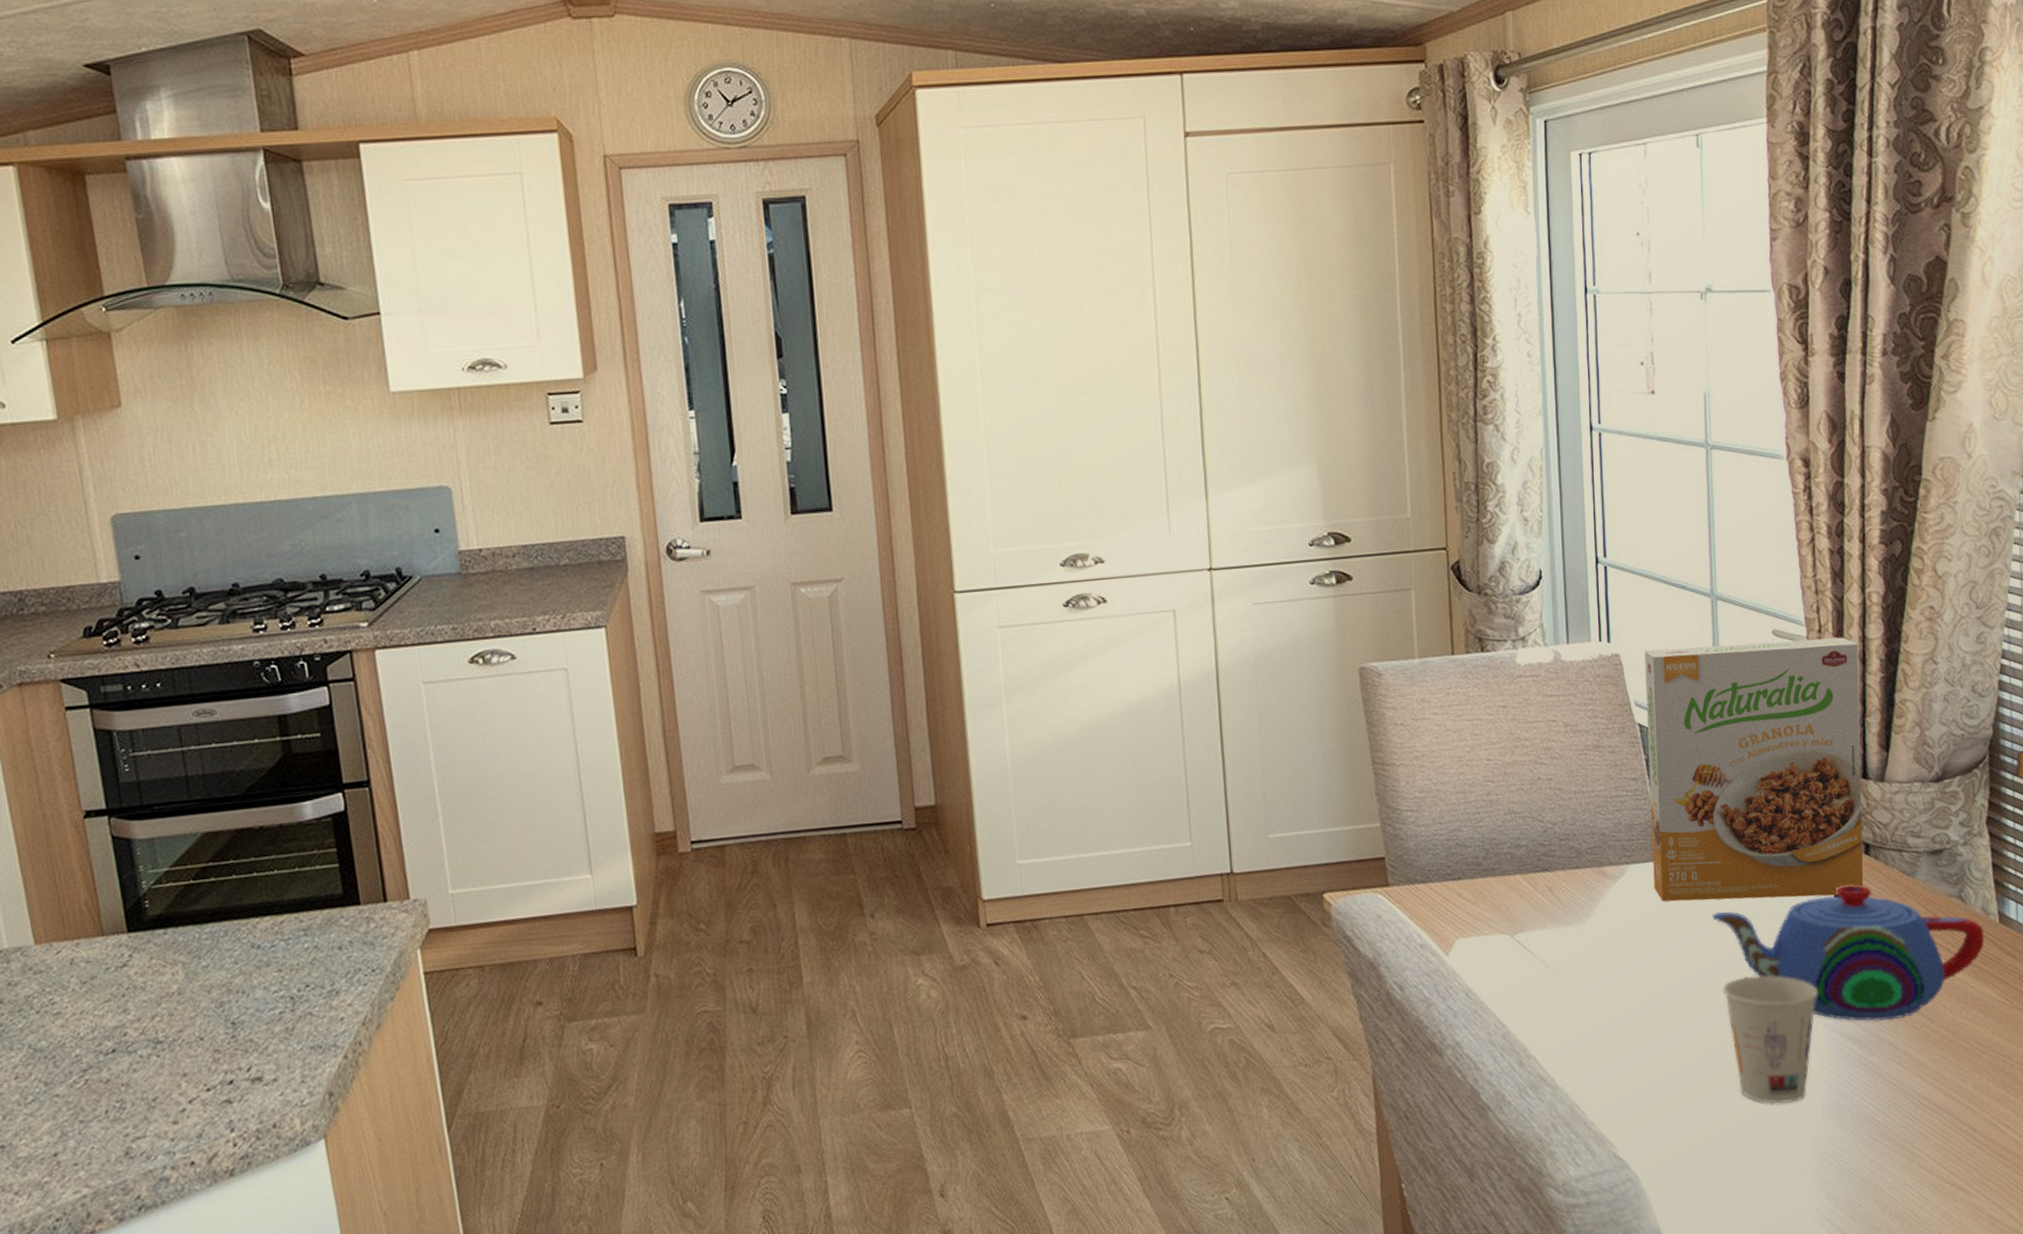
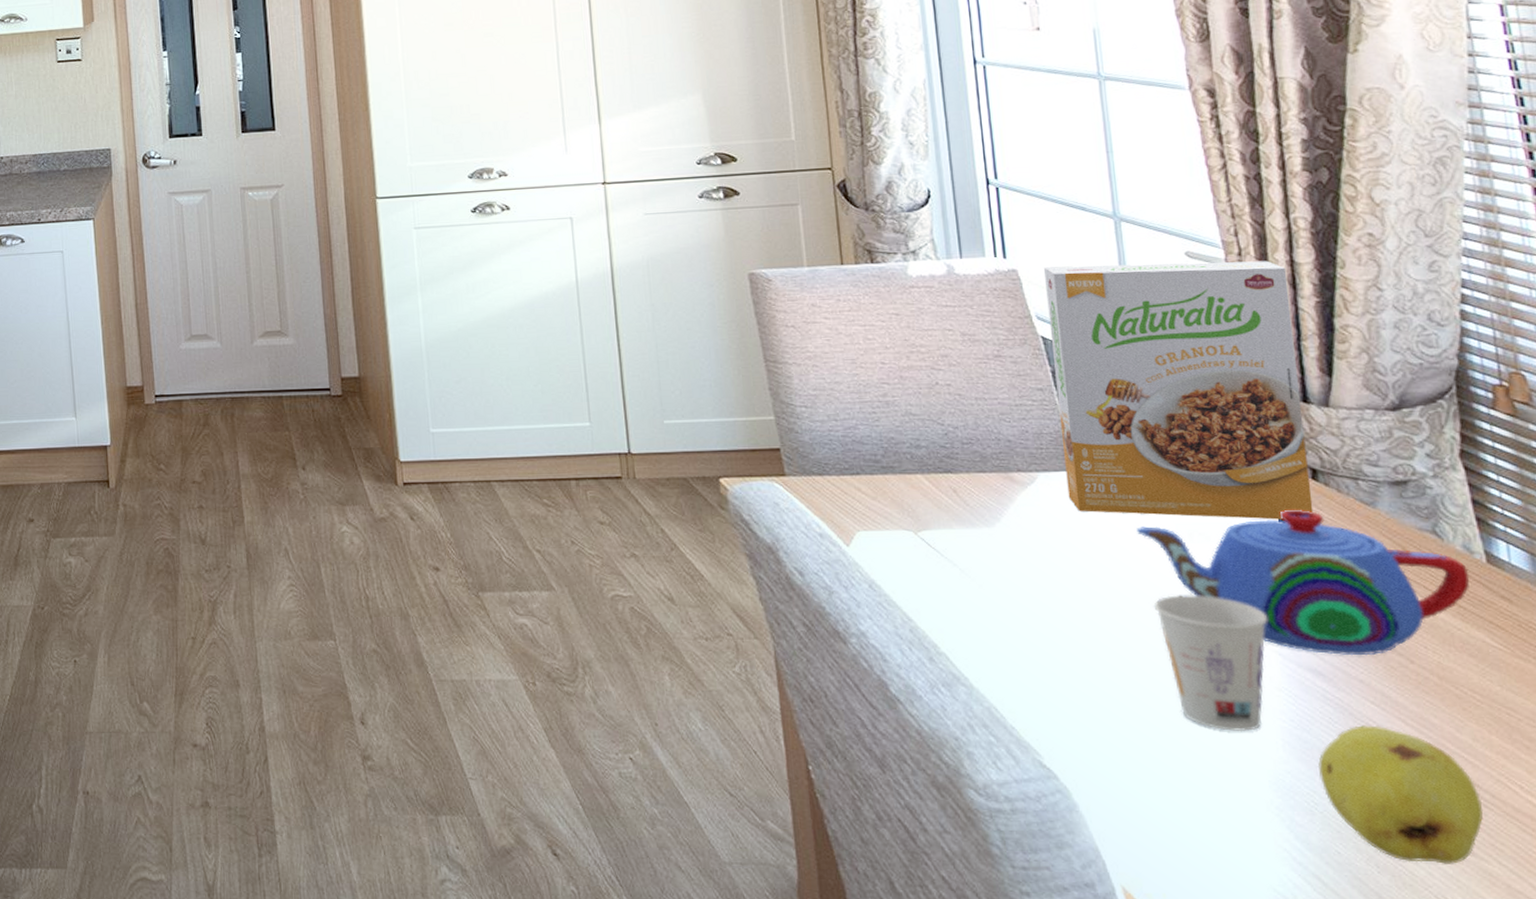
fruit: none [1849,1084,1977,1207] -> present [1317,725,1484,864]

